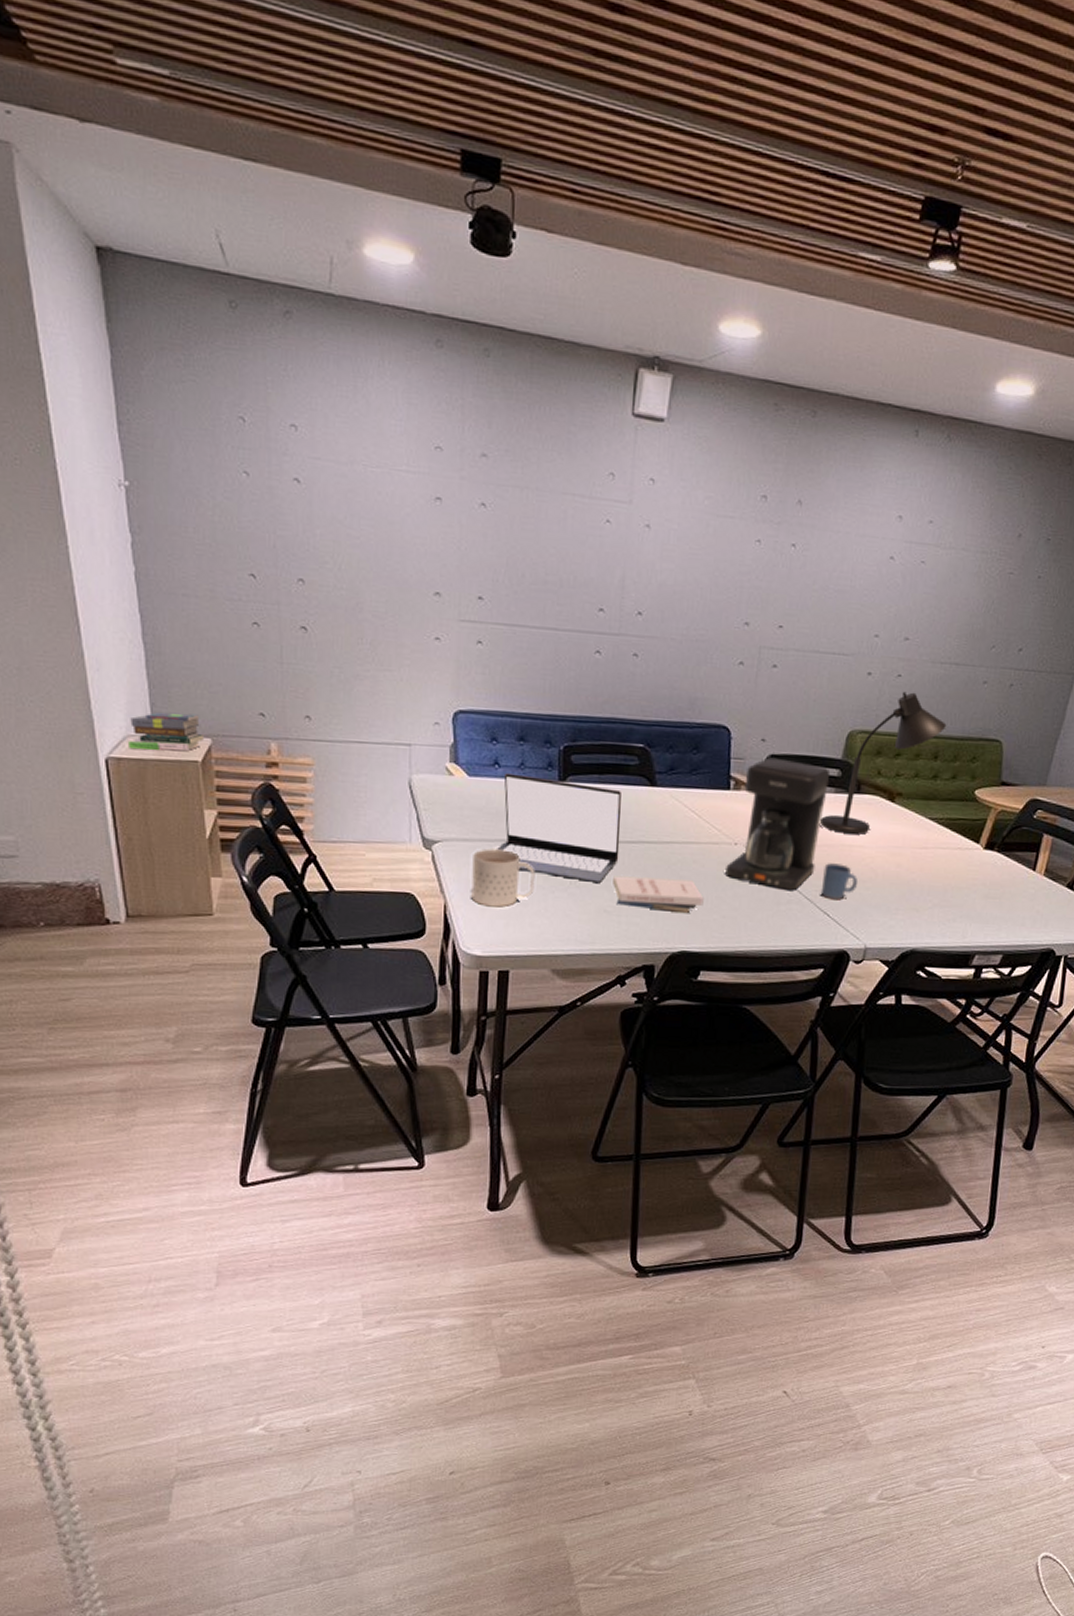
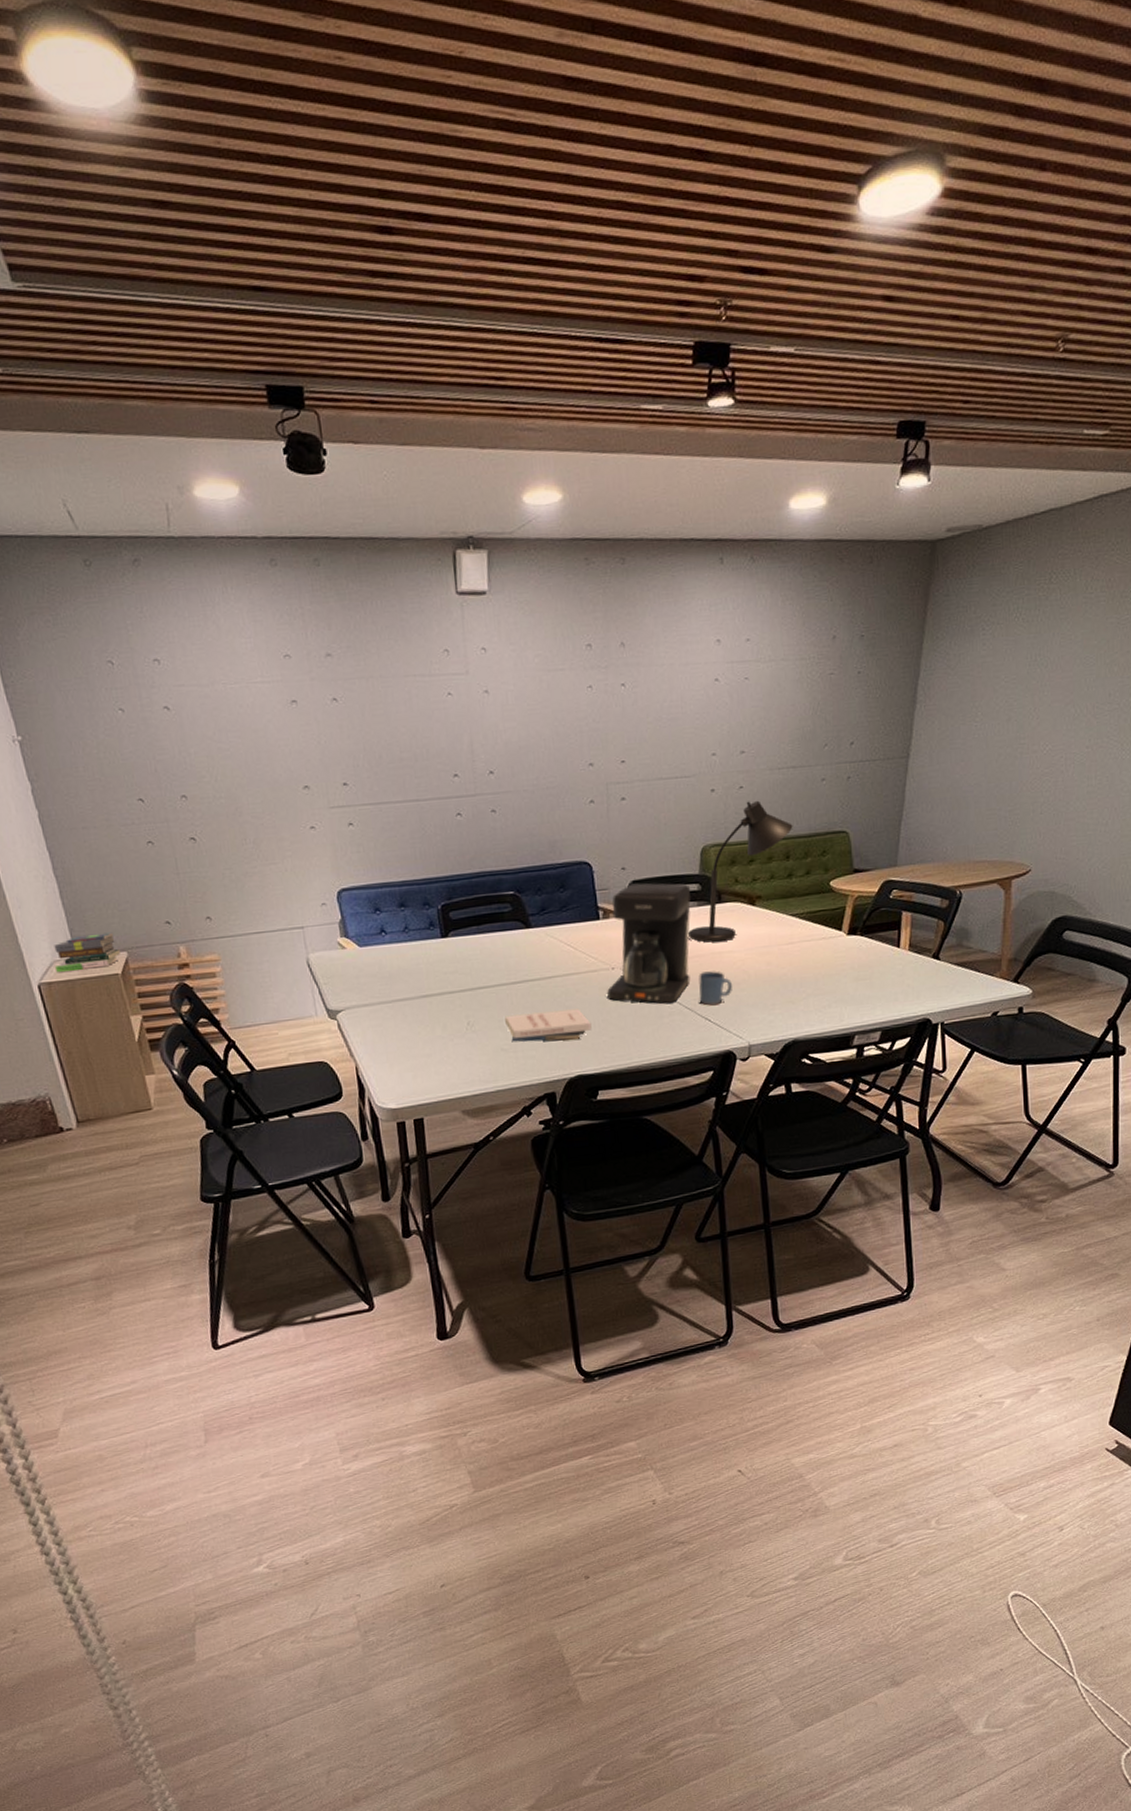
mug: present [471,848,536,908] -> none [374,1008,435,1063]
laptop: present [497,773,622,883] -> none [391,936,508,1026]

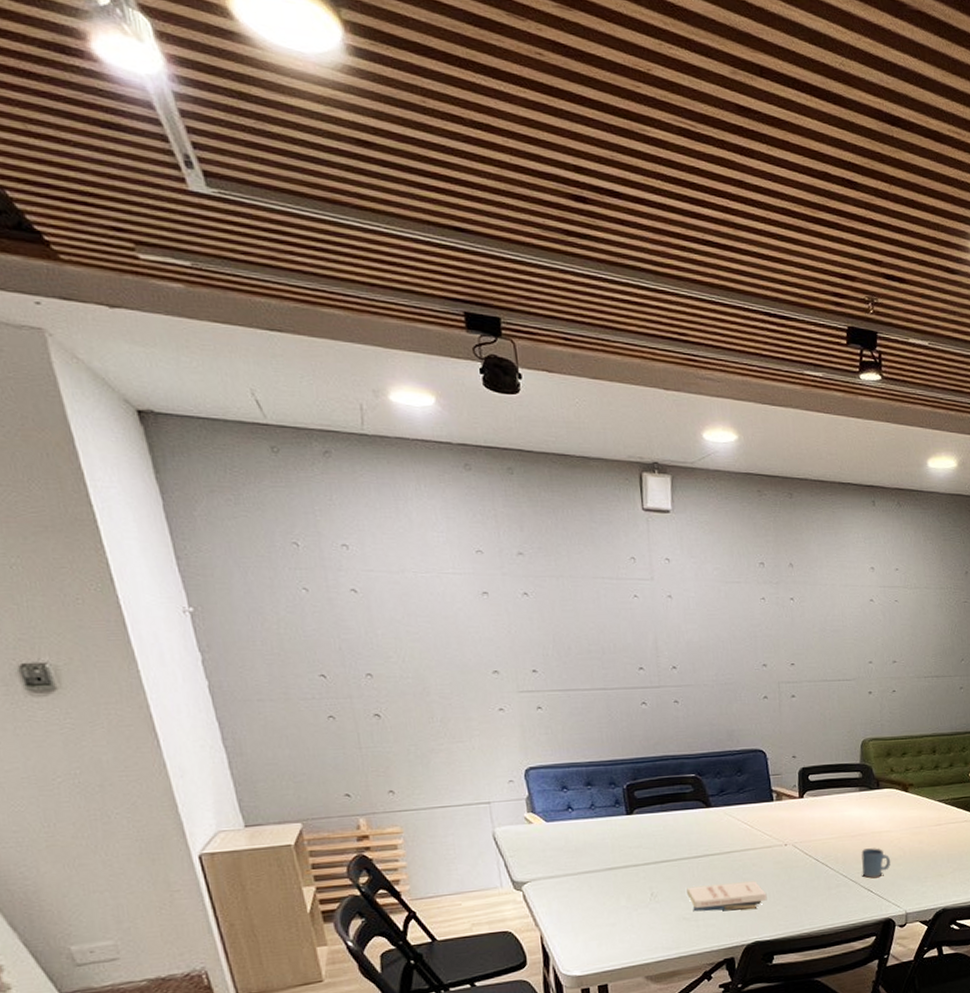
books: present [54,932,120,973] -> none [219,803,294,844]
coffee maker: present [607,882,691,1004] -> none [781,769,854,876]
desk lamp: present [688,800,793,943] -> none [852,703,938,823]

